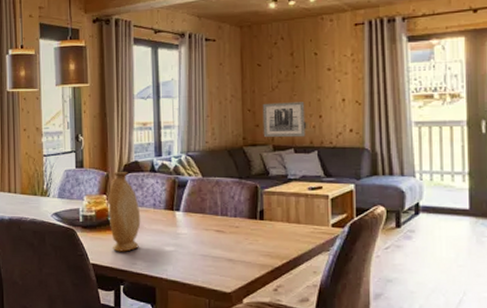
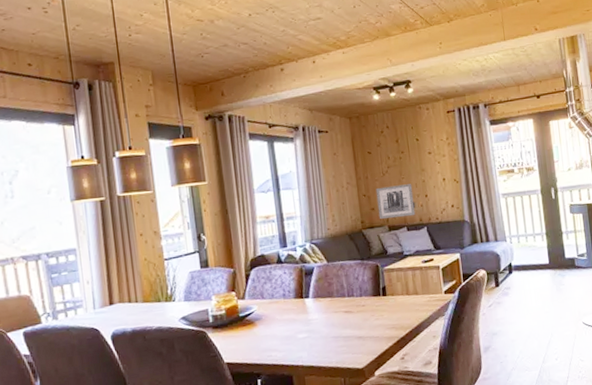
vase: present [108,172,141,252] -> none [237,266,273,347]

